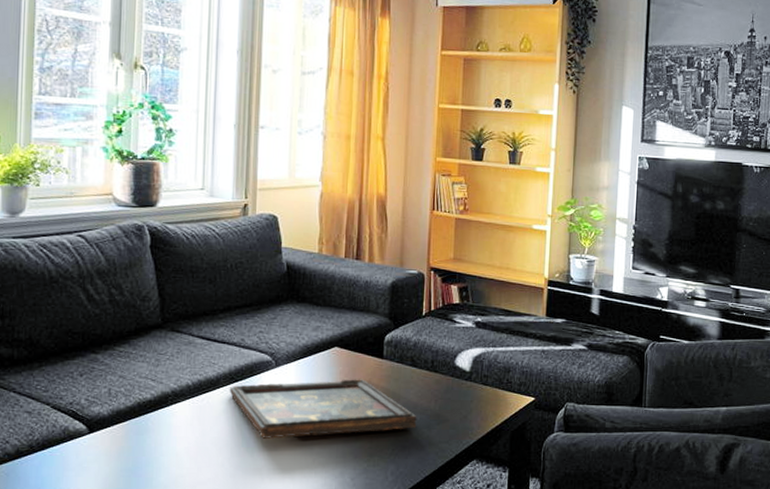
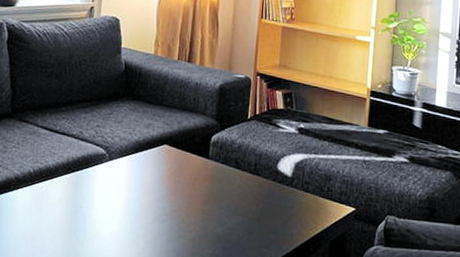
decorative tray: present [229,379,417,439] -> none [66,175,239,231]

